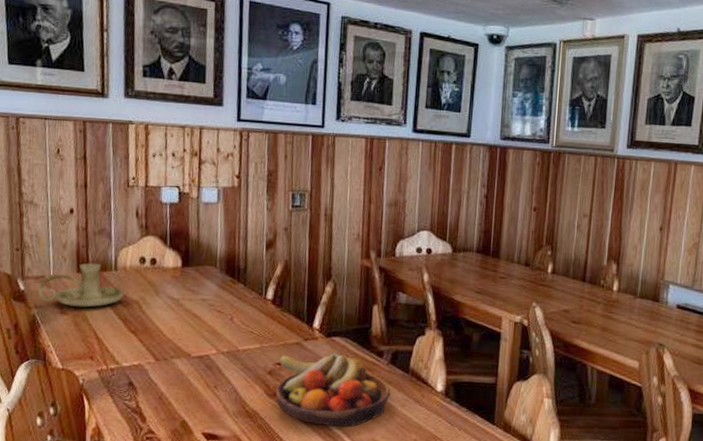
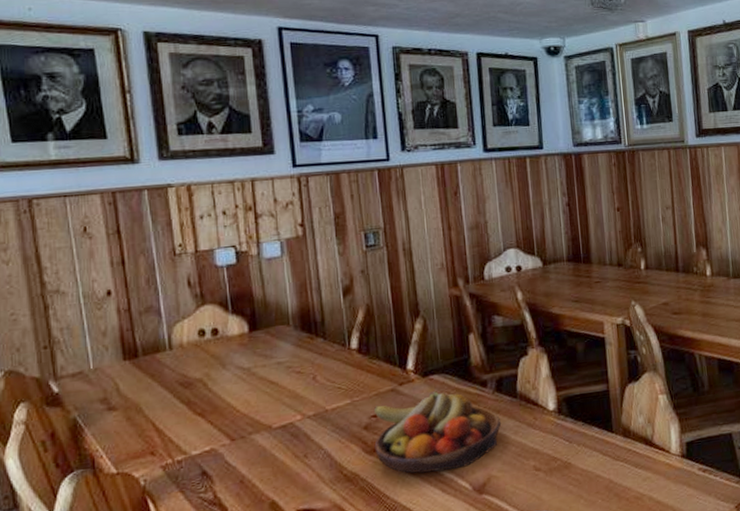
candle holder: present [37,263,125,308] -> none [76,345,184,400]

